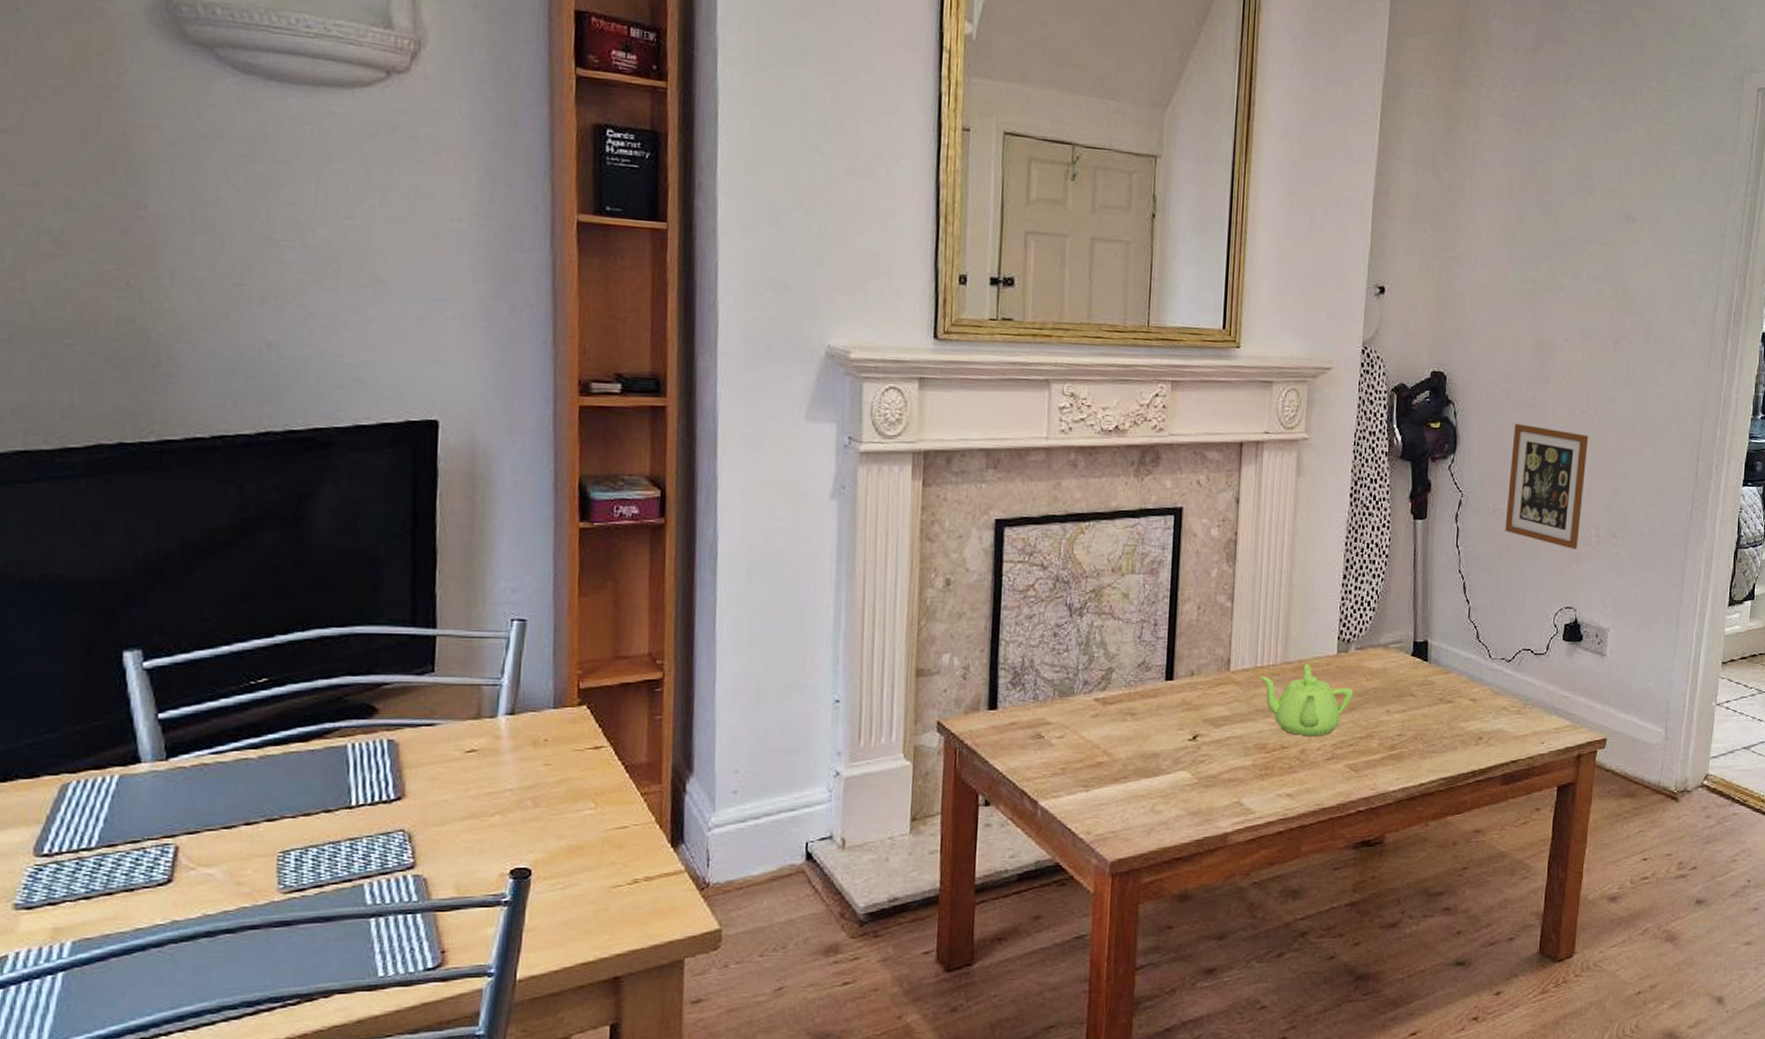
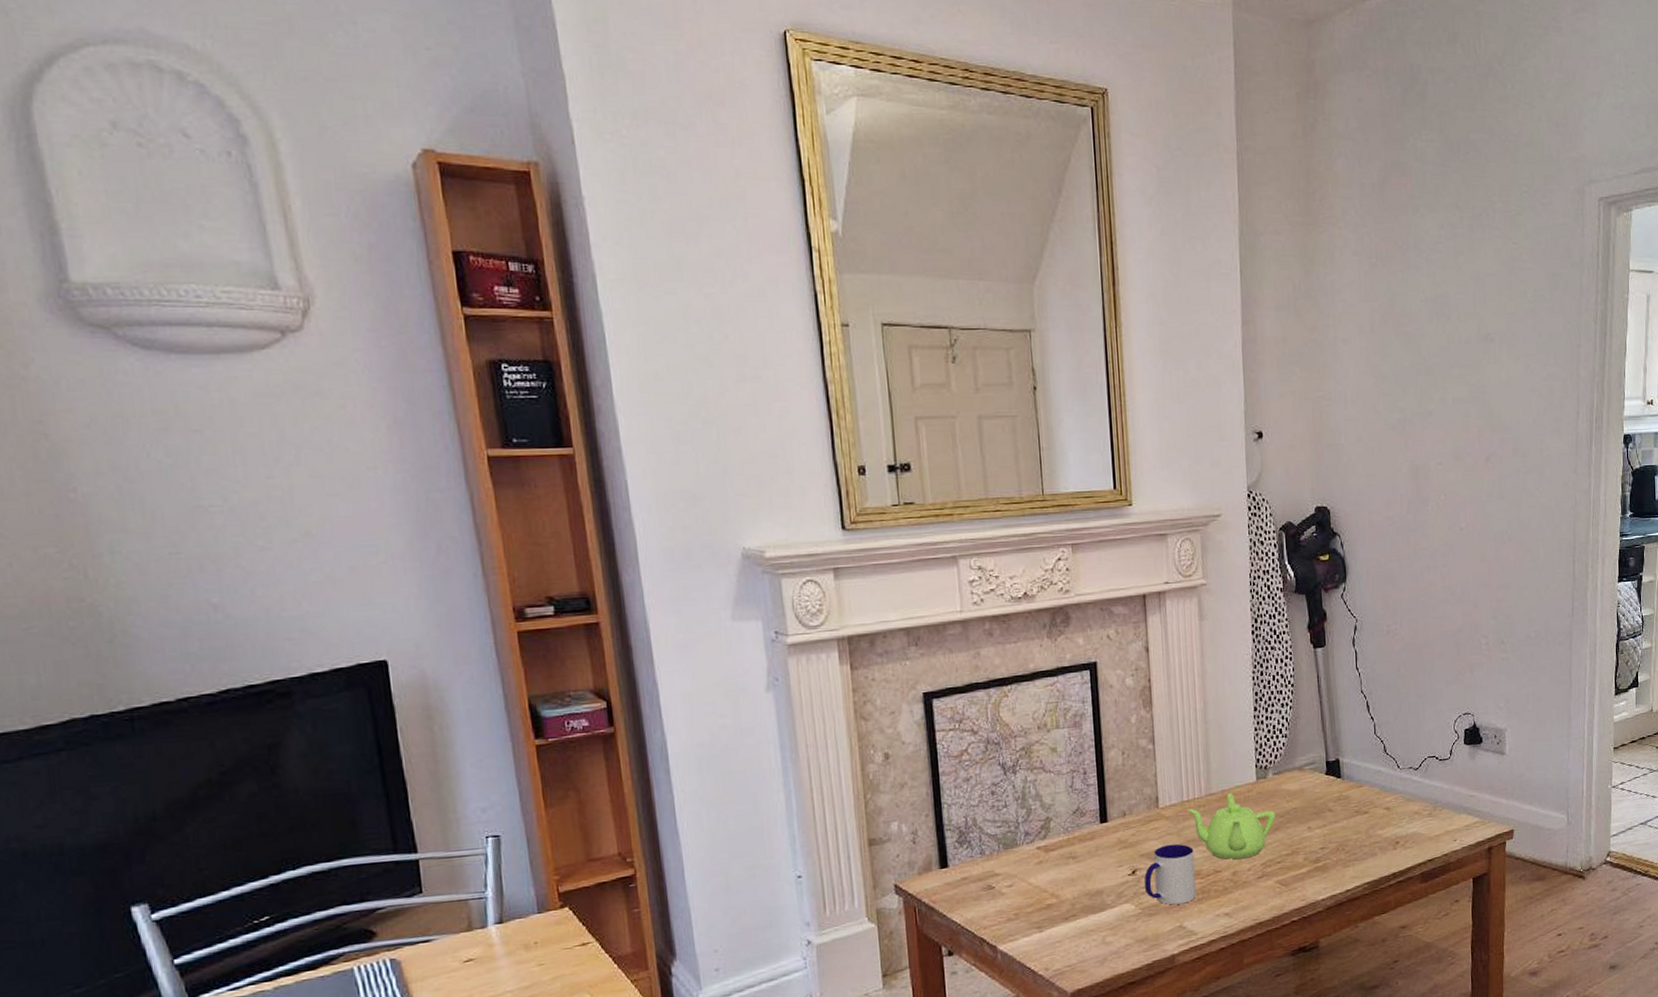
mug: none [1204,712,1262,778] -> present [1144,843,1196,905]
picture frame: present [1505,424,1589,550] -> none [1398,547,1470,660]

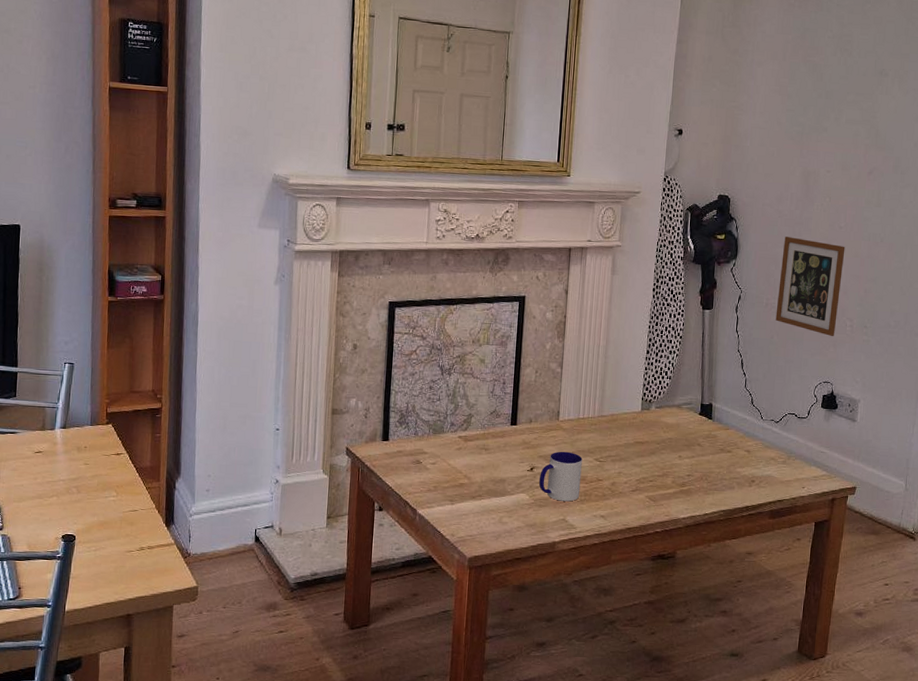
teapot: present [1187,793,1276,860] -> none [581,417,653,473]
picture frame: none [1398,547,1470,660] -> present [775,237,845,337]

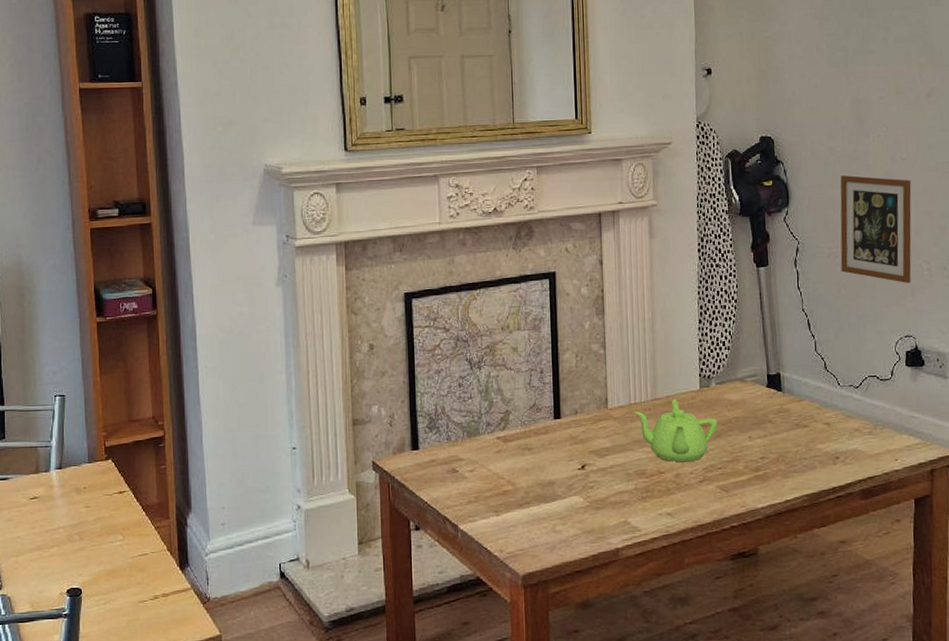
mug: present [538,451,583,502] -> none [592,443,641,501]
teapot: none [581,417,653,473] -> present [634,399,717,462]

